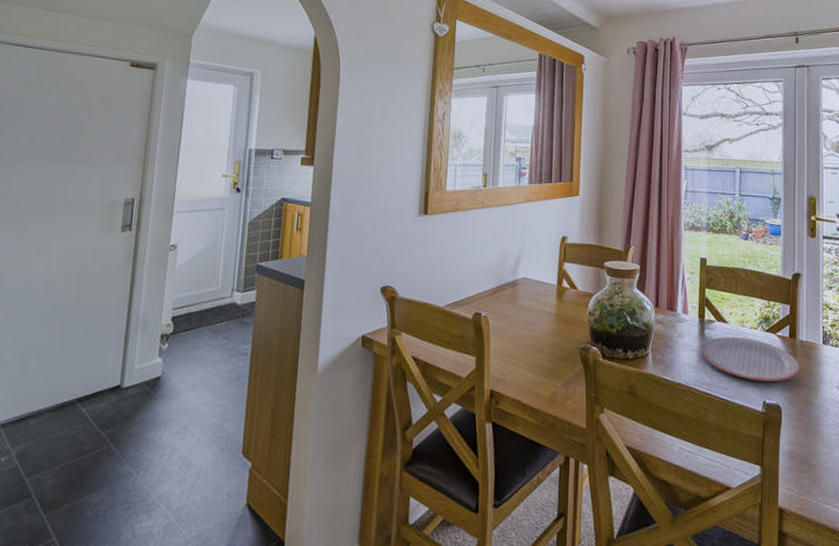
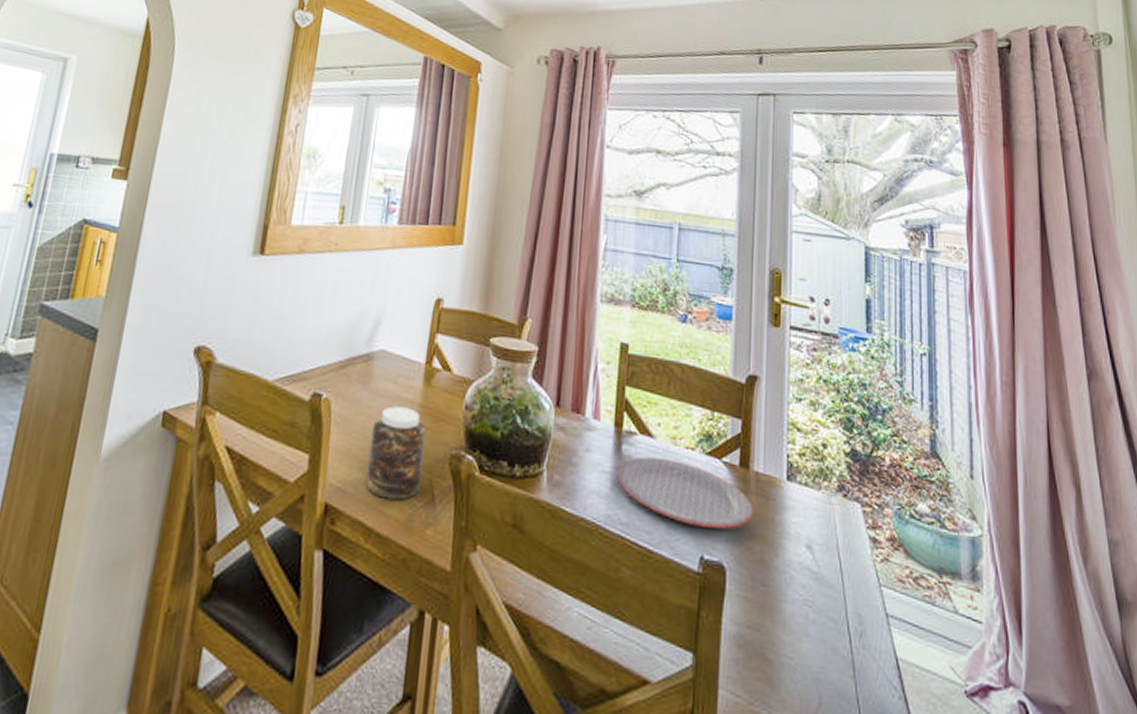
jar: none [519,317,561,383] -> present [365,406,426,500]

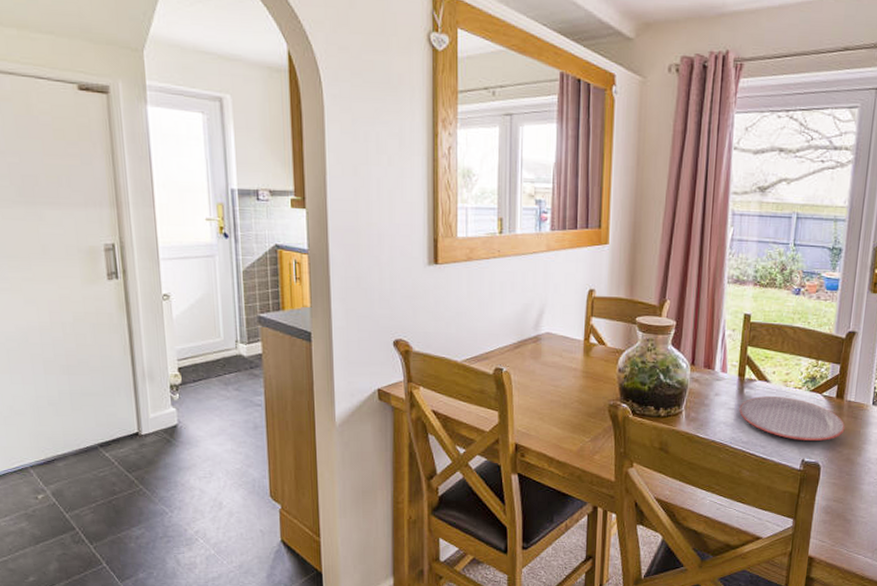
jar: present [365,406,426,500] -> none [545,373,589,438]

